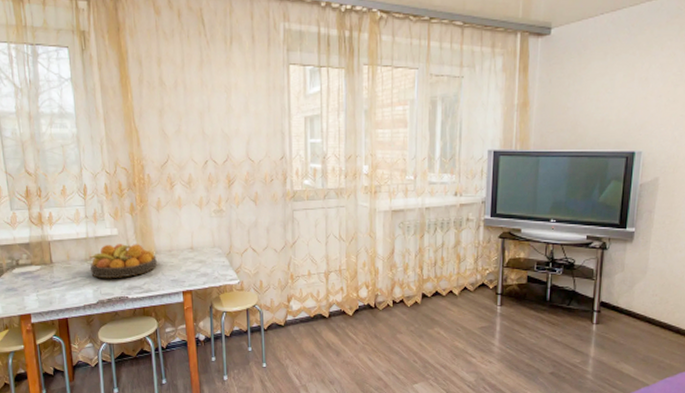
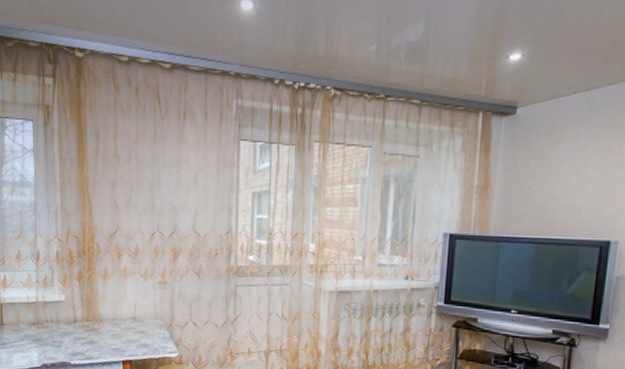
fruit bowl: present [90,244,157,279] -> none [38,310,100,344]

